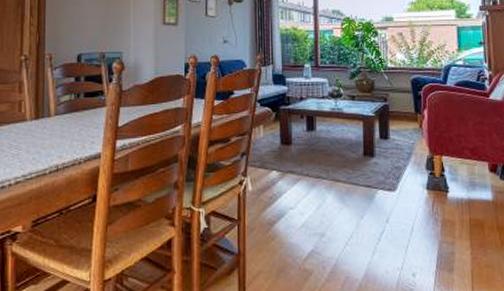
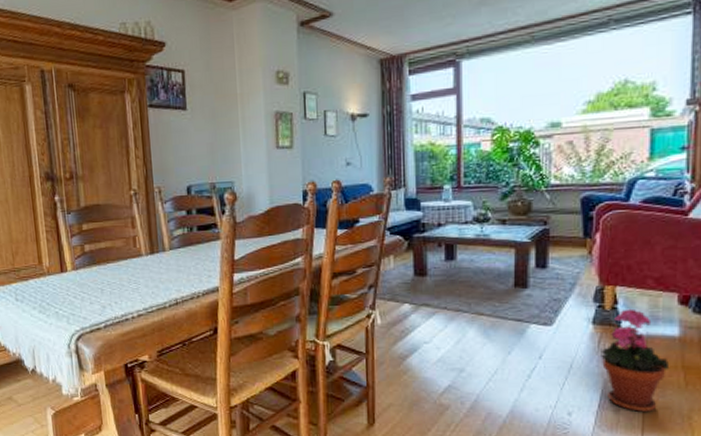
potted plant: none [435,175,488,271] -> present [601,308,670,412]

